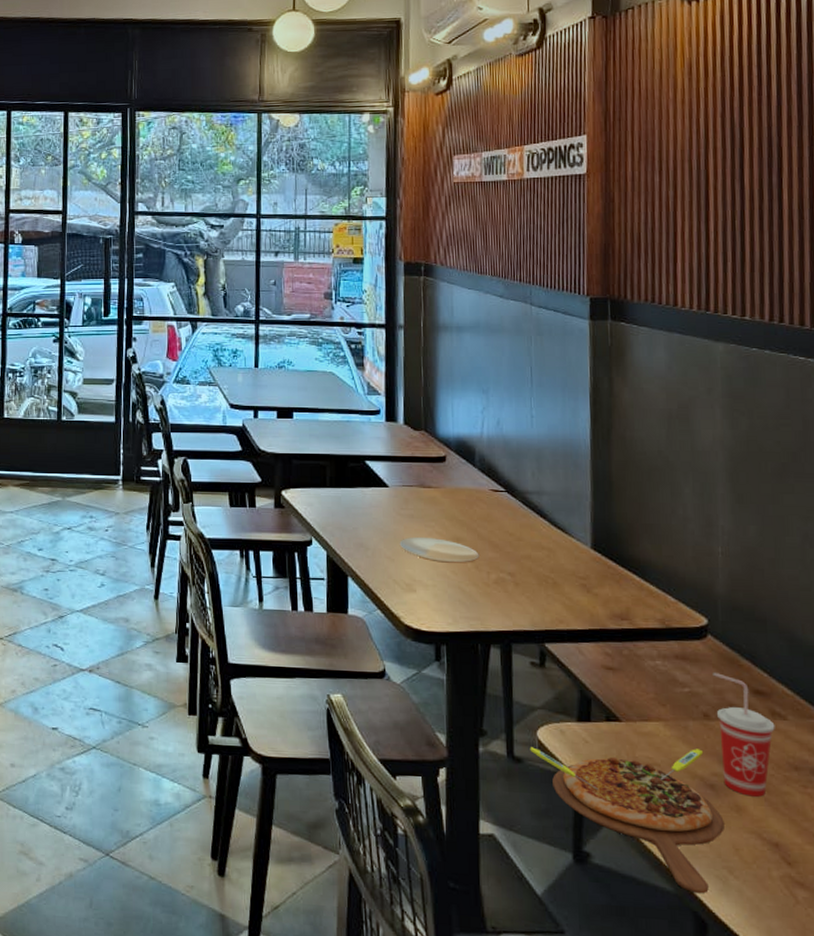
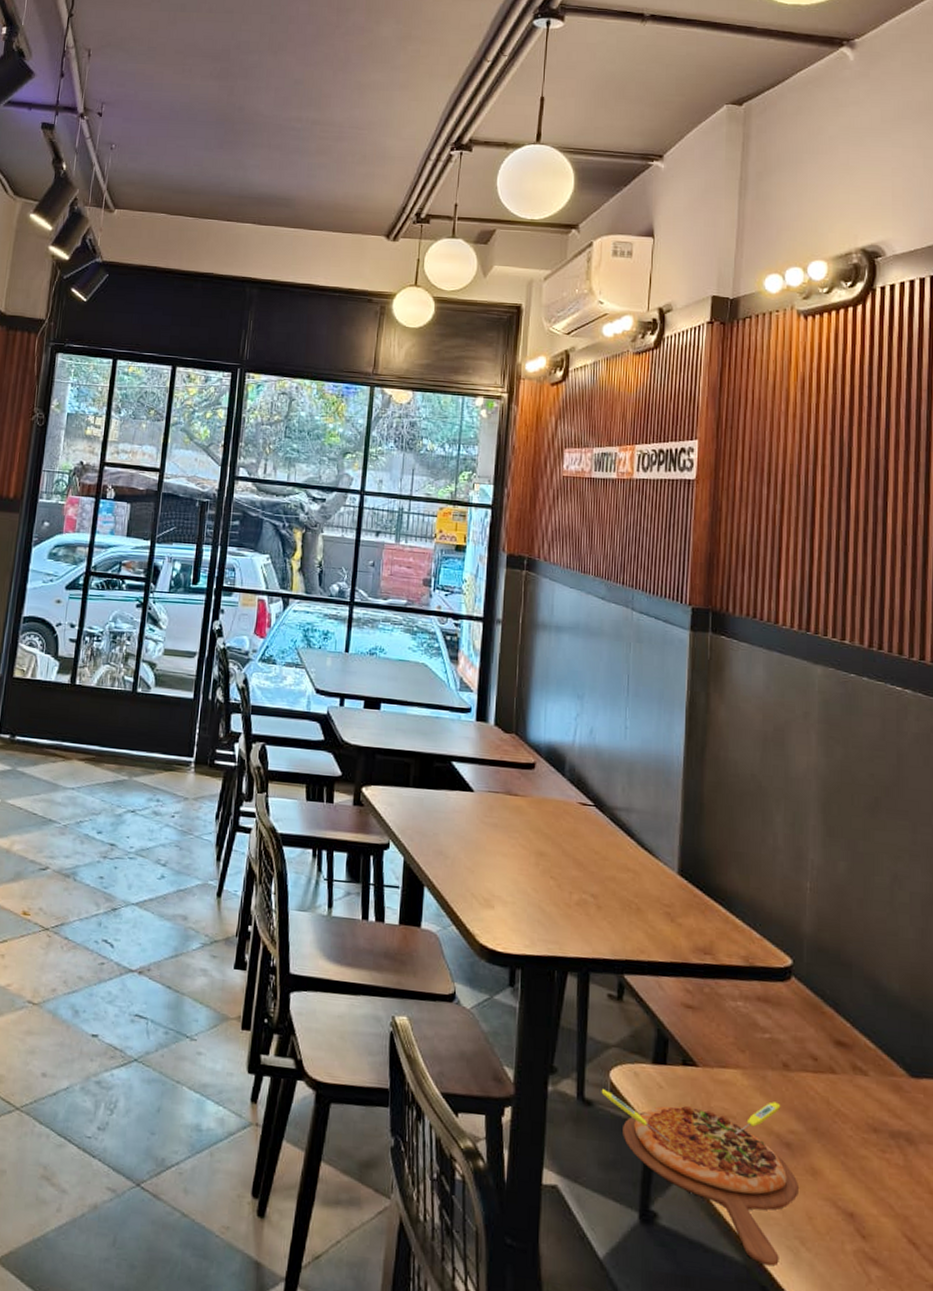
plate: present [399,536,479,563] -> none [480,848,563,881]
beverage cup: present [713,672,775,797] -> none [795,1017,856,1160]

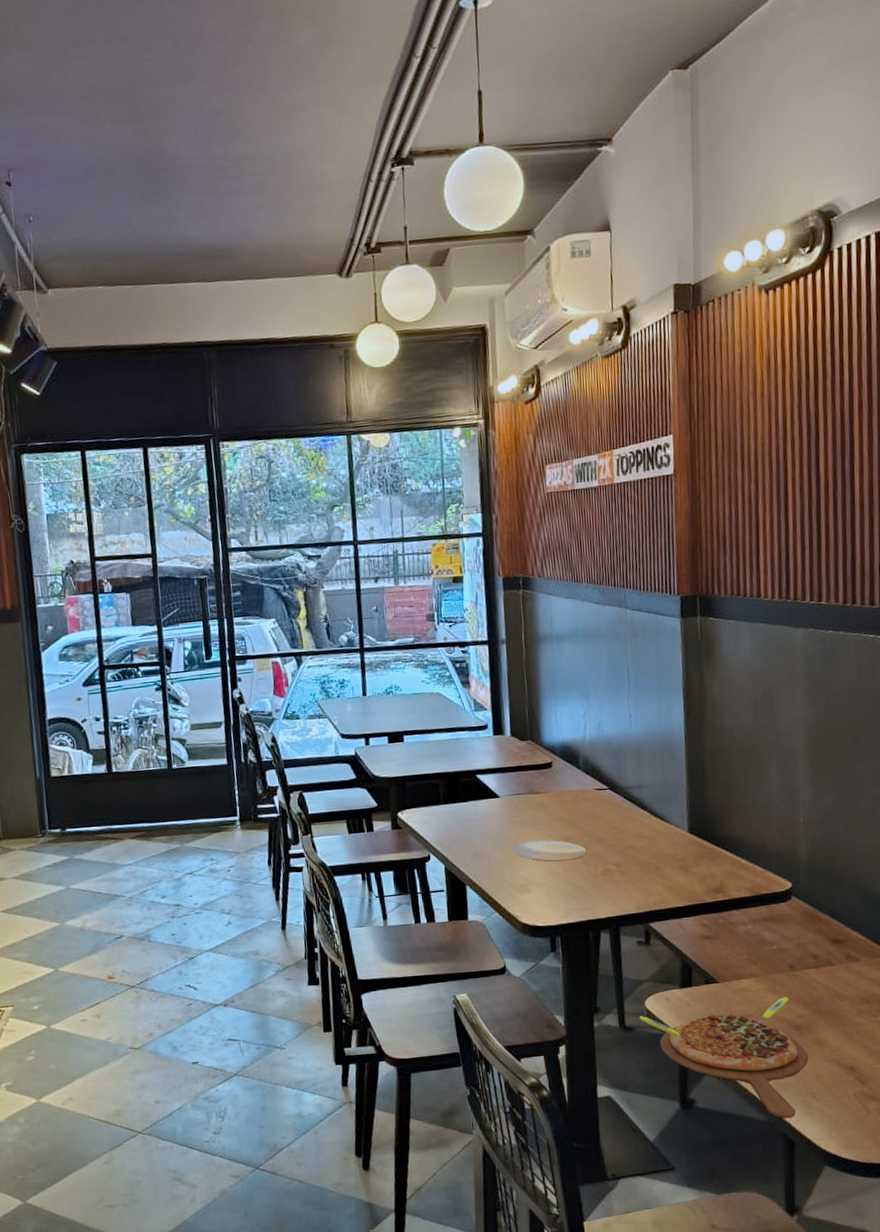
plate: none [480,848,563,881] -> present [512,840,587,862]

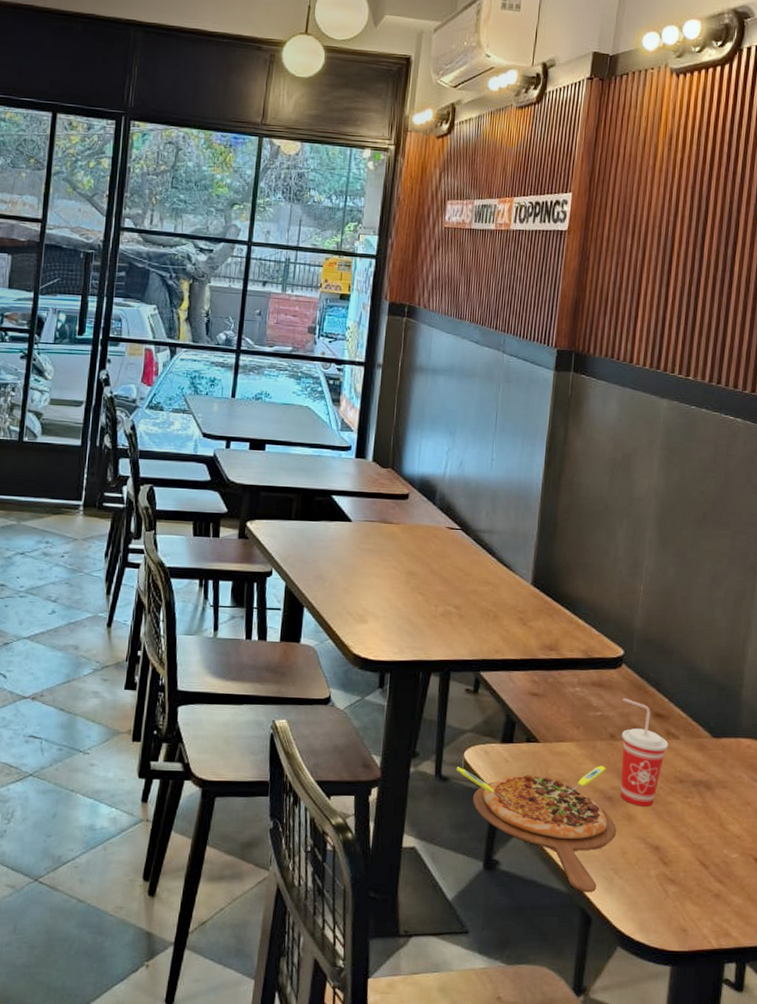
plate: present [512,840,587,862] -> none [356,570,430,596]
beverage cup: none [797,928,850,1031] -> present [620,697,669,807]

